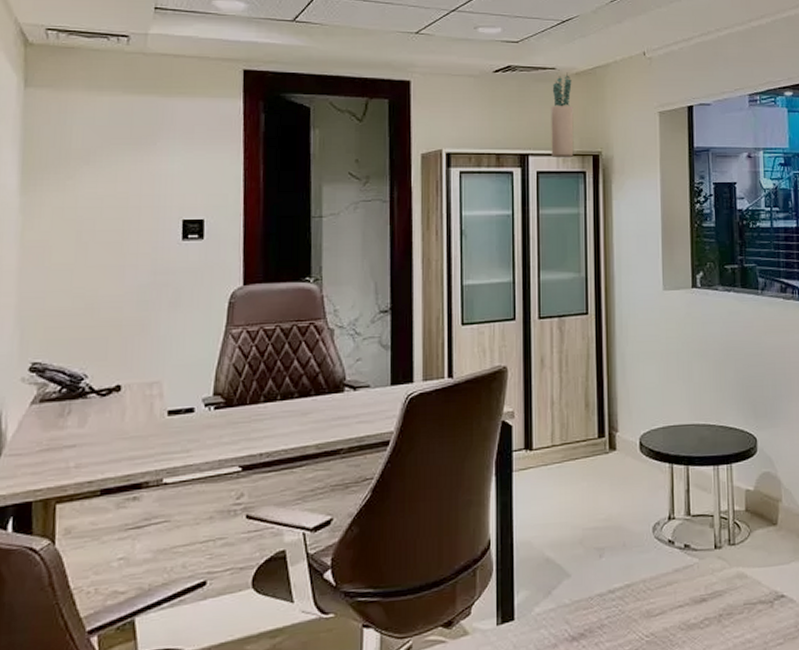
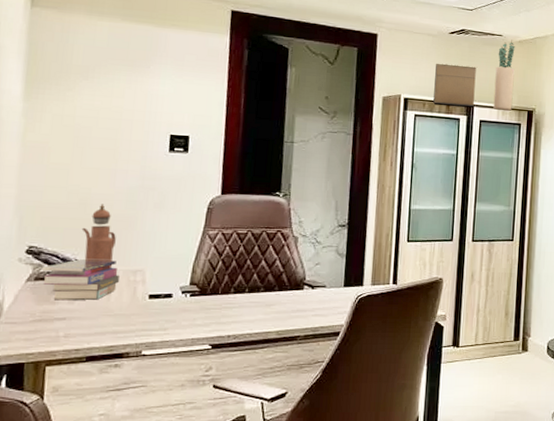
books: none [48,373,133,425] -> present [42,259,119,301]
coffeepot: none [89,307,128,382] -> present [81,204,116,268]
decorative box: none [480,108,528,159] -> present [433,64,476,109]

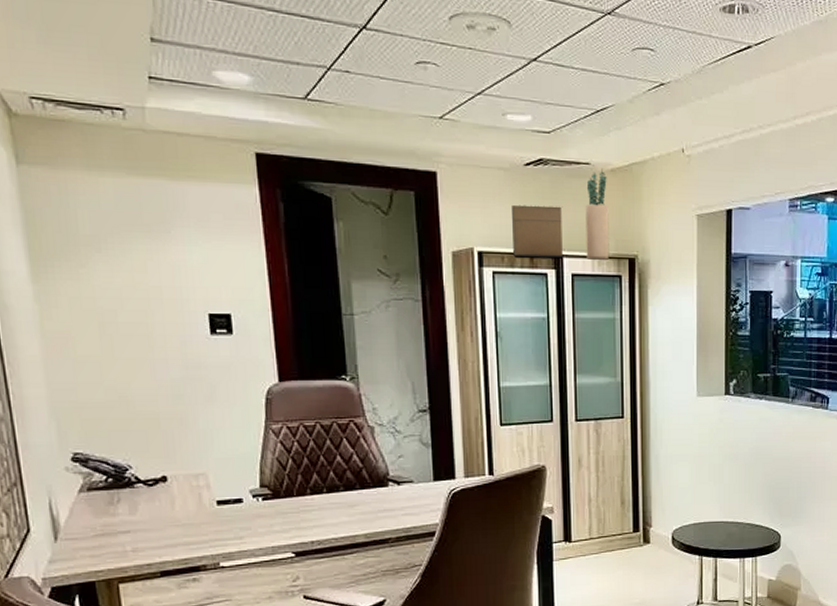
books: present [42,259,119,301] -> none [93,464,181,512]
coffeepot: present [81,204,116,268] -> none [128,400,171,473]

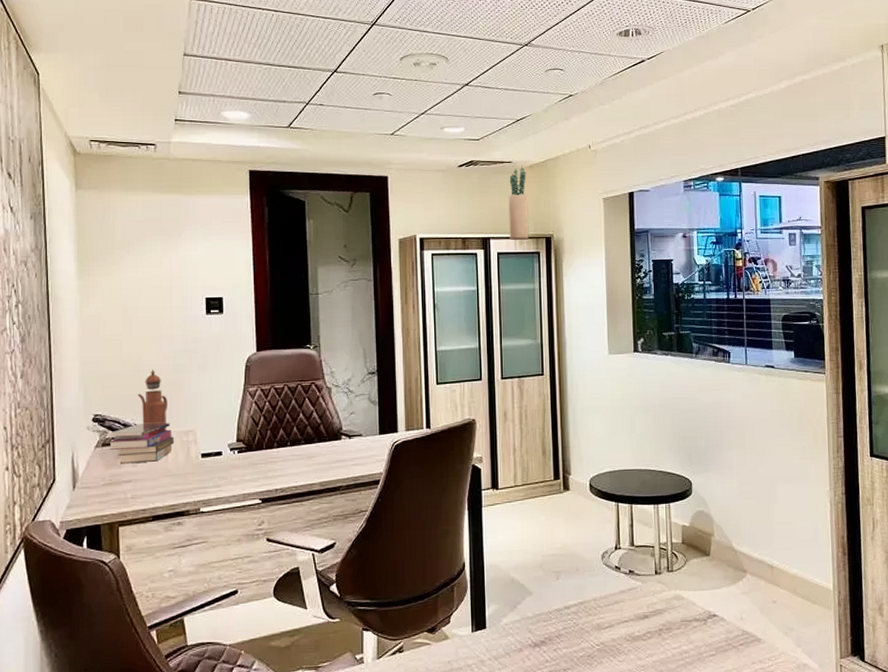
books: none [93,464,181,512] -> present [108,423,174,464]
coffeepot: none [128,400,171,473] -> present [137,369,167,430]
decorative box: present [512,205,563,260] -> none [448,198,490,242]

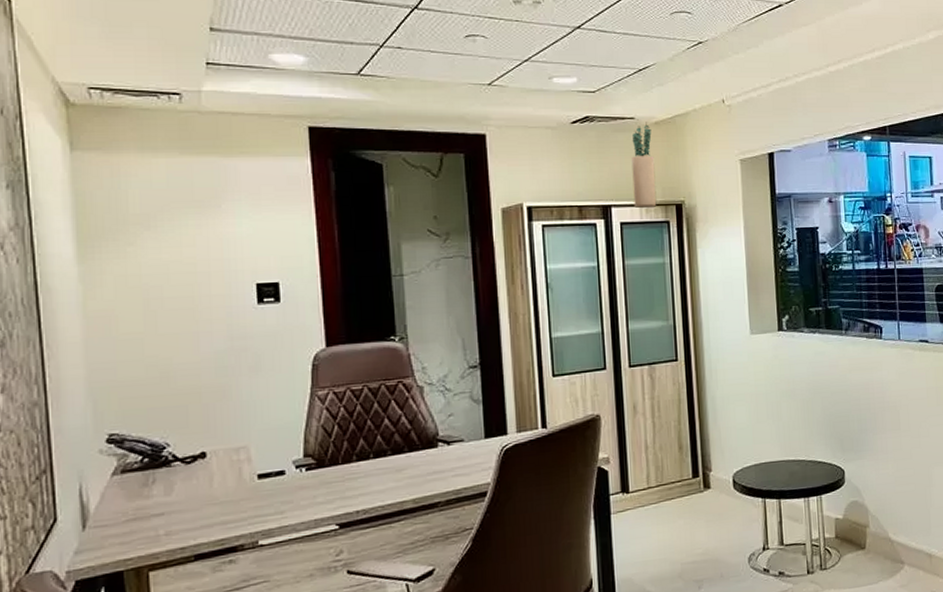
books: present [108,423,174,464] -> none [129,439,220,494]
coffeepot: present [137,369,167,430] -> none [168,374,211,449]

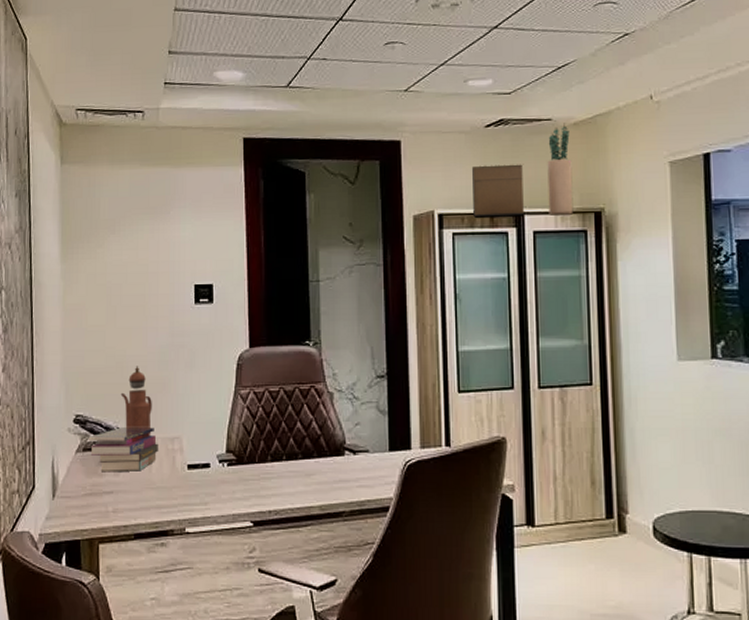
books: none [129,439,220,494] -> present [89,427,158,473]
coffeepot: none [168,374,211,449] -> present [120,366,152,436]
decorative box: none [560,159,611,211] -> present [472,164,524,219]

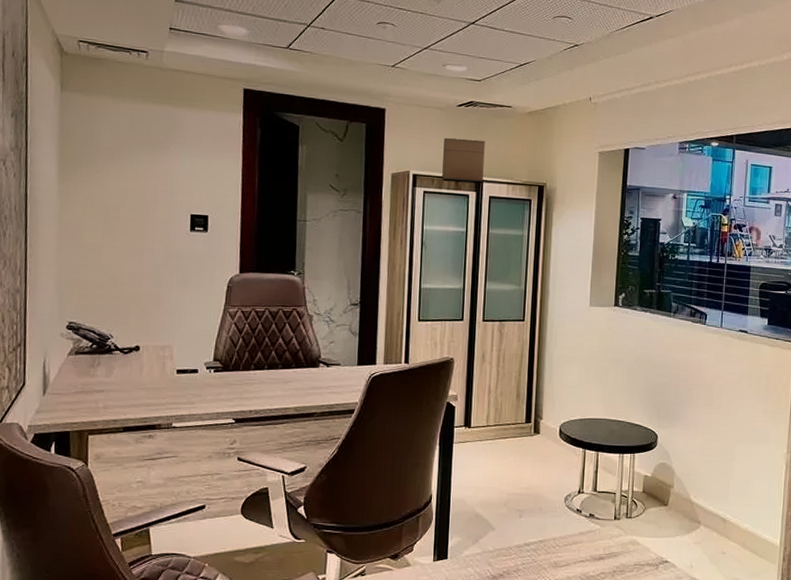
books: present [89,427,158,473] -> none [82,335,150,374]
coffeepot: present [120,366,152,436] -> none [114,282,145,344]
vase: present [547,123,574,215] -> none [503,111,525,186]

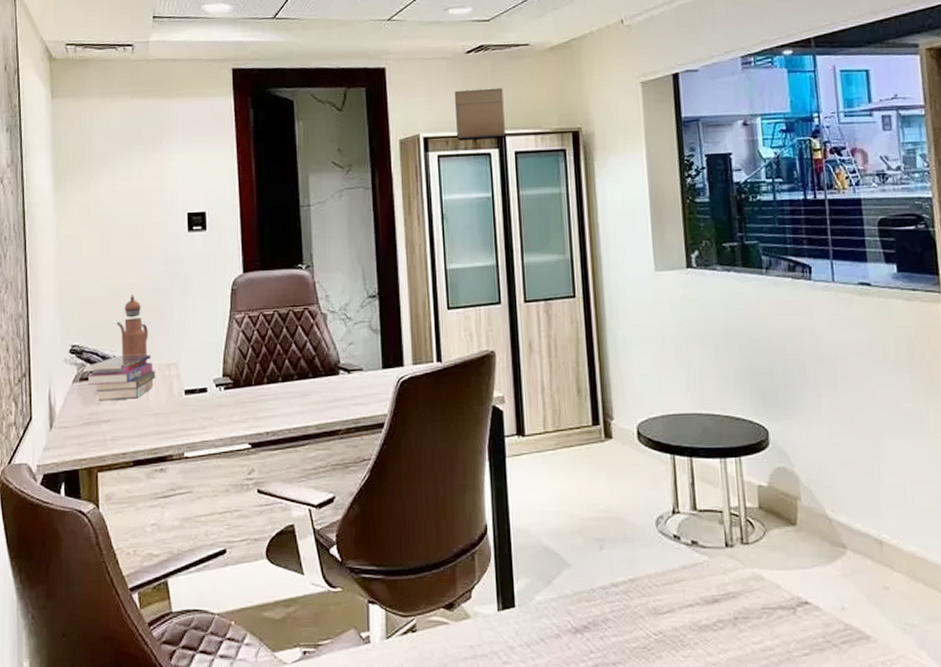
books: none [82,335,150,374] -> present [86,355,155,401]
coffeepot: none [114,282,145,344] -> present [116,294,148,363]

